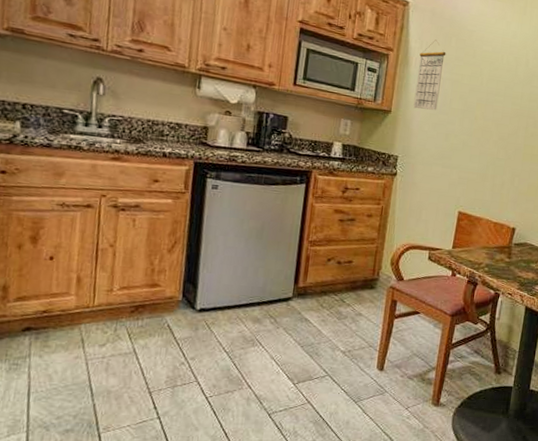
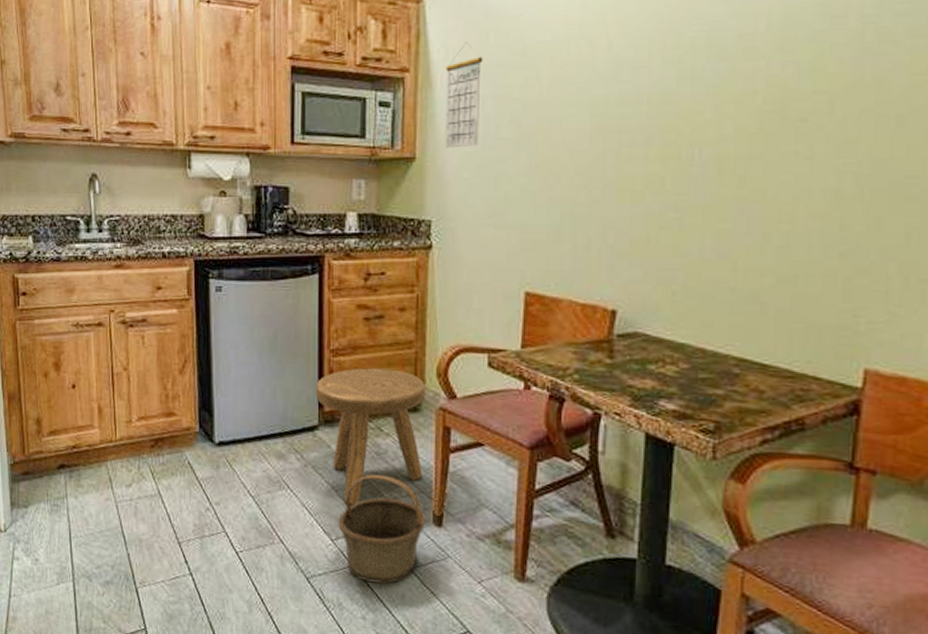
stool: none [292,255,381,357] -> present [316,368,425,505]
basket: none [300,334,372,415] -> present [338,474,426,584]

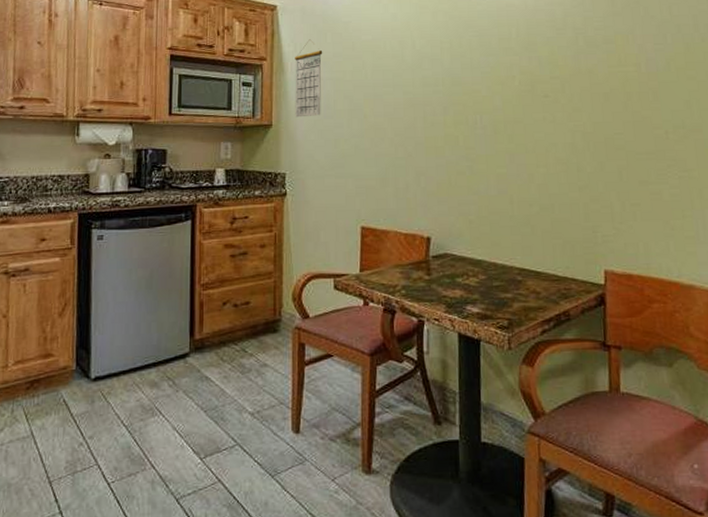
stool: present [316,368,425,505] -> none [187,297,283,423]
basket: present [338,474,426,584] -> none [206,392,286,495]

